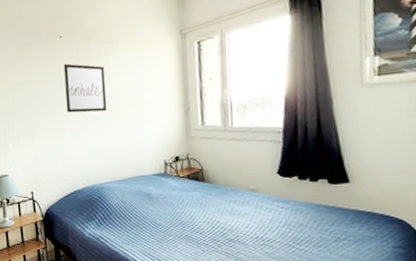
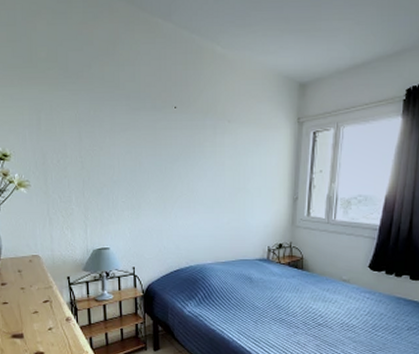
wall art: present [63,63,108,113] -> none [176,137,219,193]

